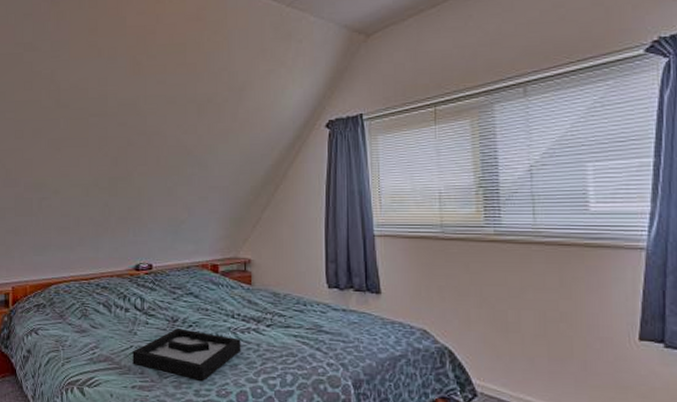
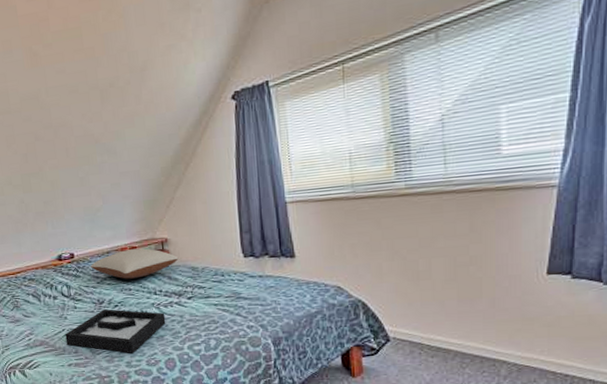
pillow: none [168,266,261,298] -> present [90,248,179,279]

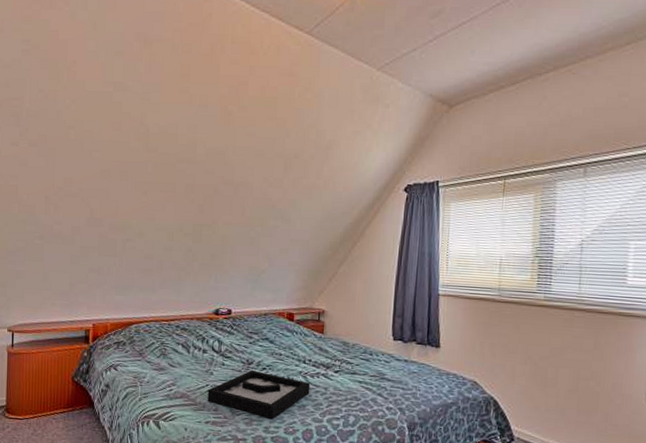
pillow: present [90,248,179,279] -> none [246,314,332,345]

